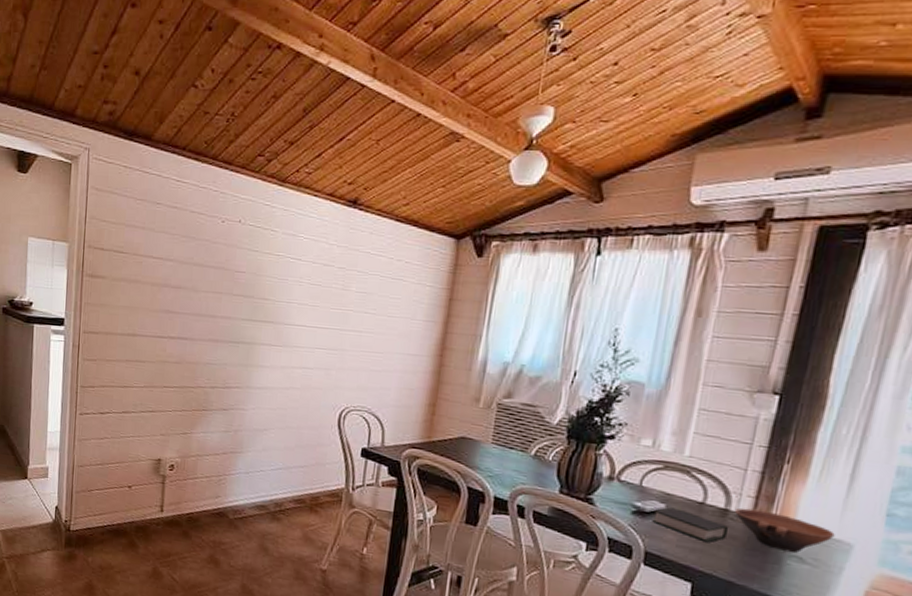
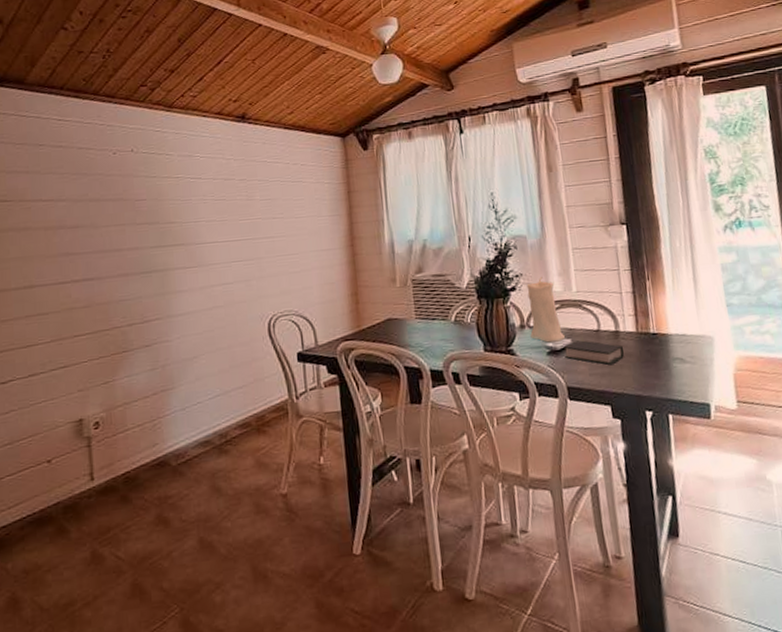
candle: none [617,432,662,505] -> present [526,277,566,343]
bowl: present [734,507,835,553] -> none [623,324,699,356]

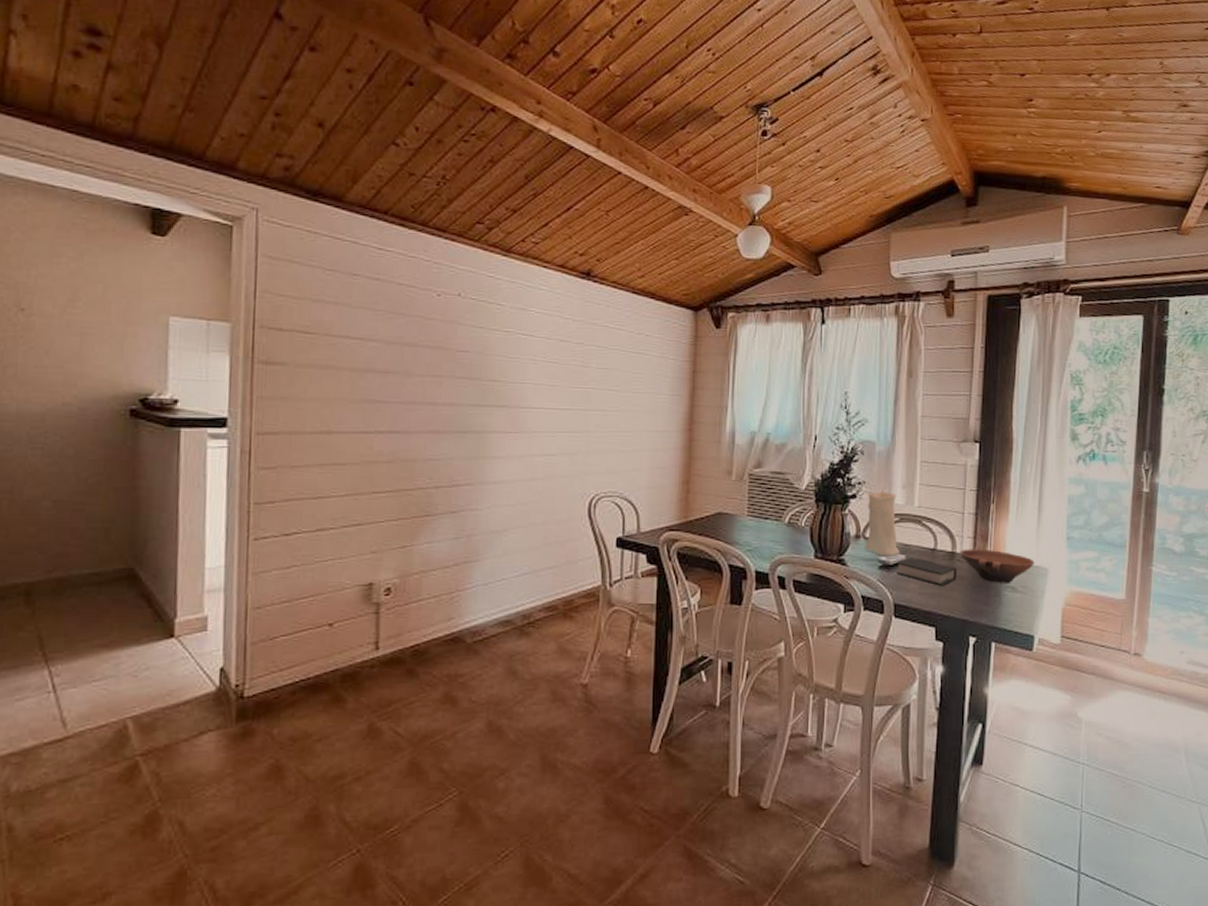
bowl: none [623,324,699,356] -> present [959,549,1035,583]

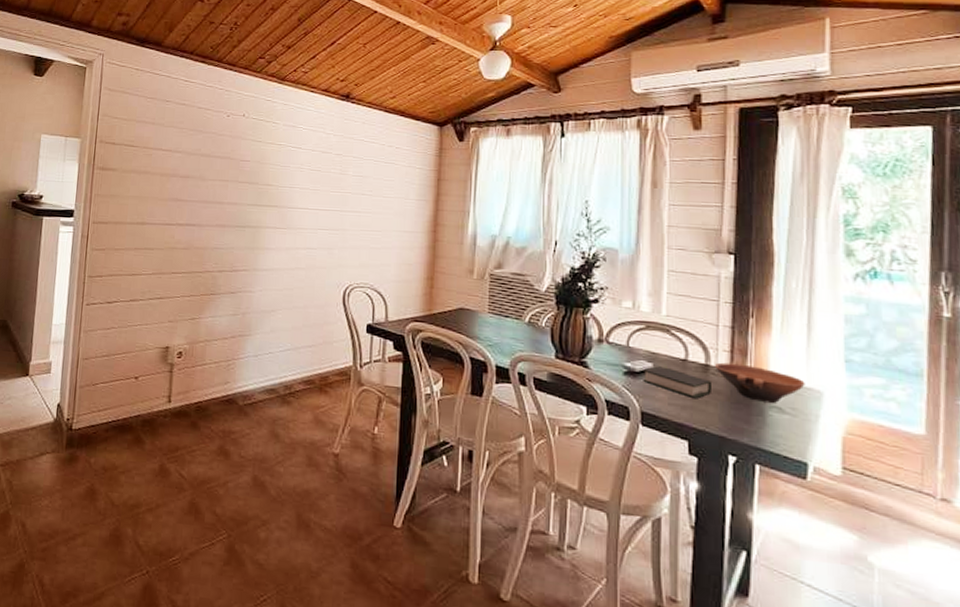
candle: present [864,487,901,558] -> none [608,294,647,365]

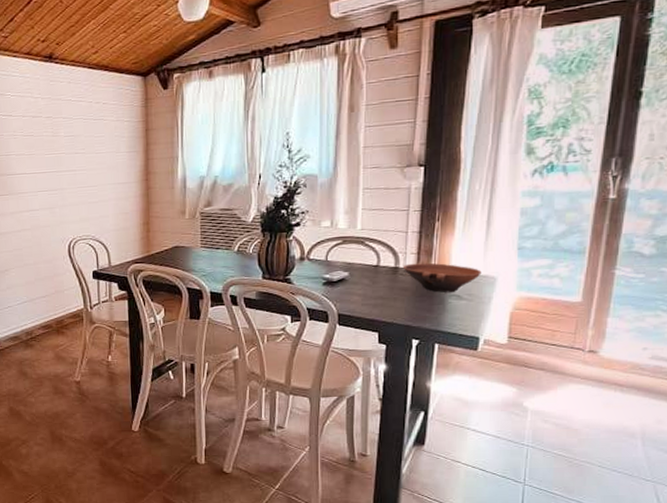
book: present [643,366,711,399] -> none [340,274,399,298]

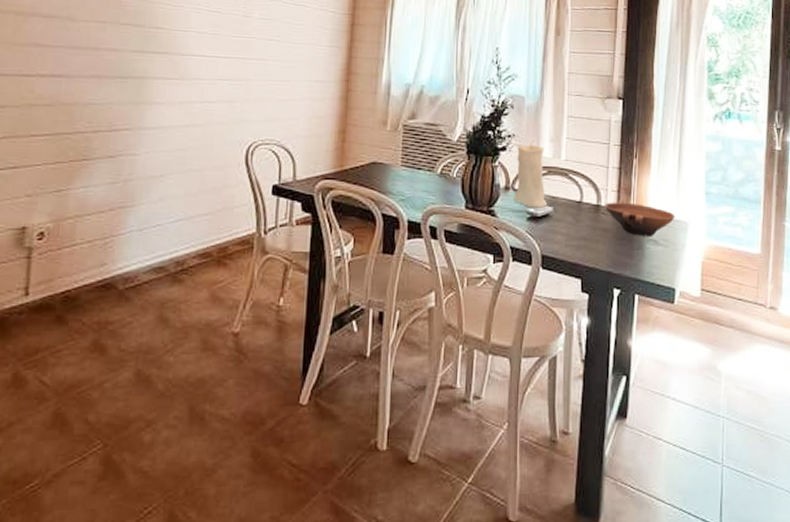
candle: none [309,214,344,275] -> present [514,141,548,210]

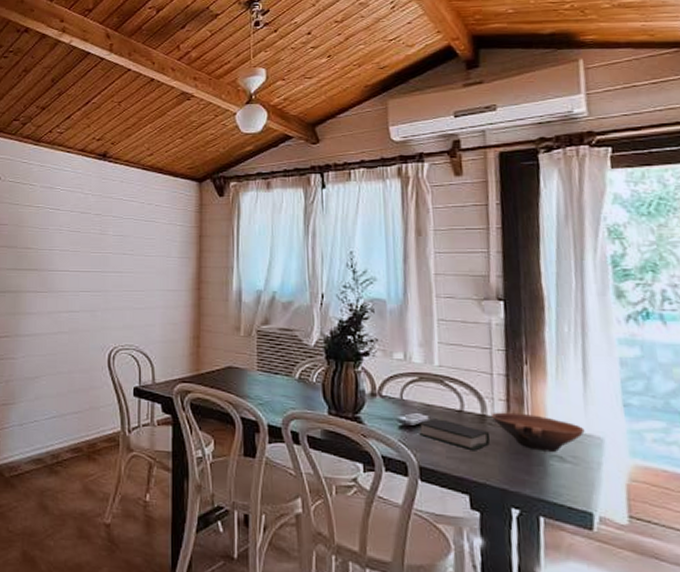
candle: present [514,141,548,210] -> none [381,345,422,418]
book: none [544,210,601,239] -> present [418,418,490,451]

